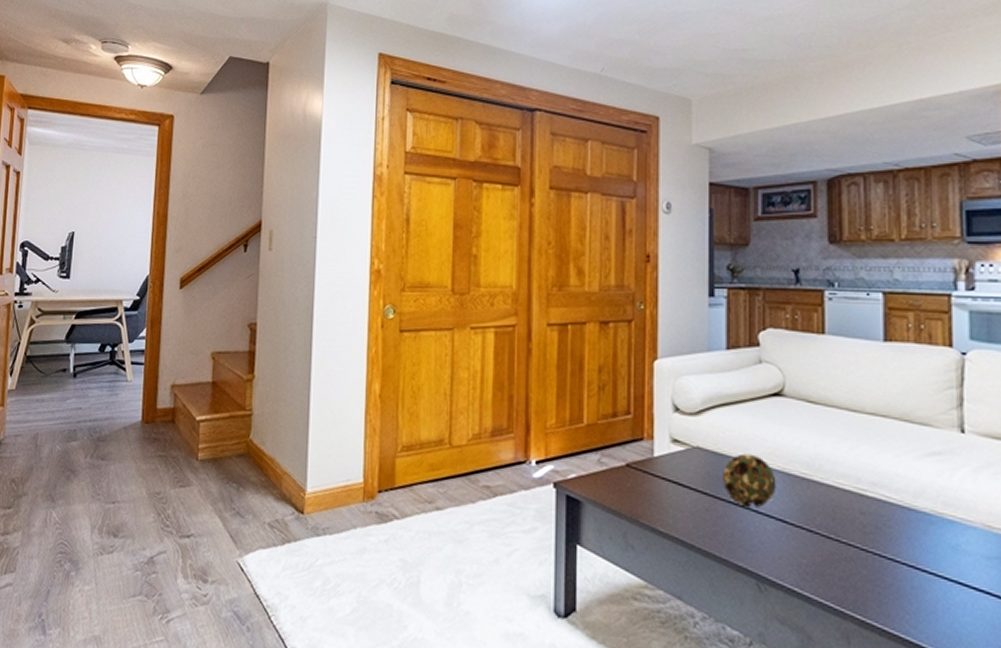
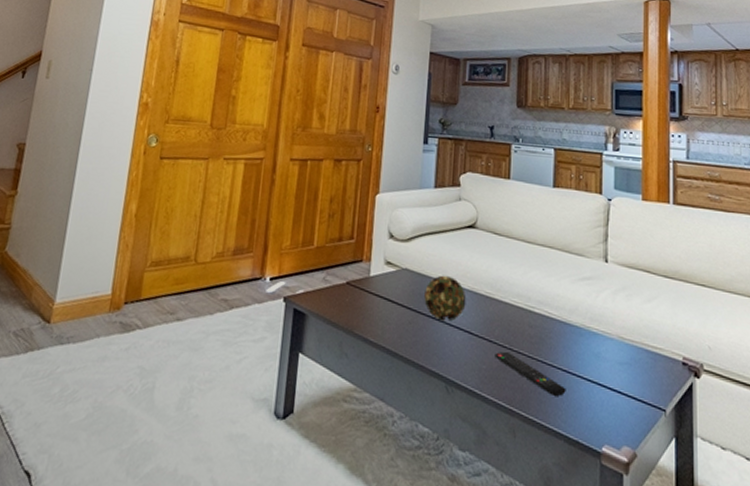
remote control: none [817,544,915,597] -> present [495,352,566,396]

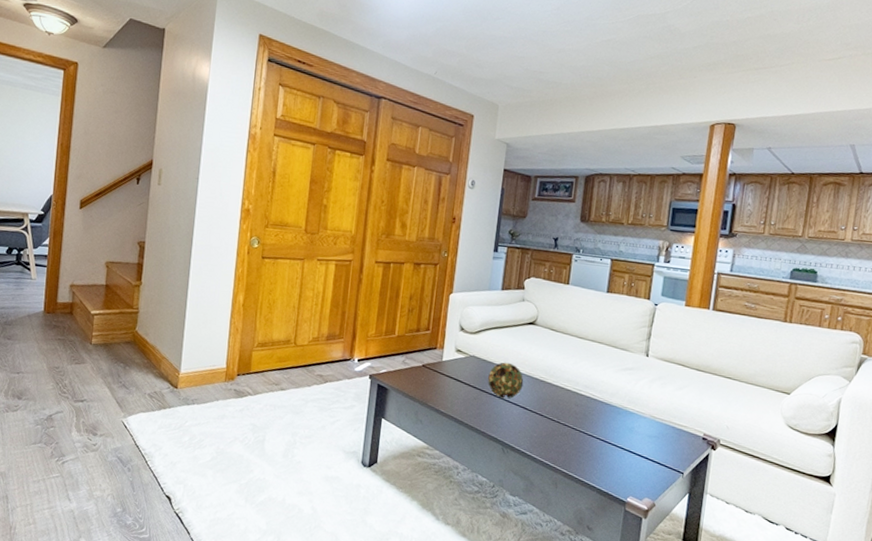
remote control: present [495,352,566,396] -> none [544,424,602,459]

